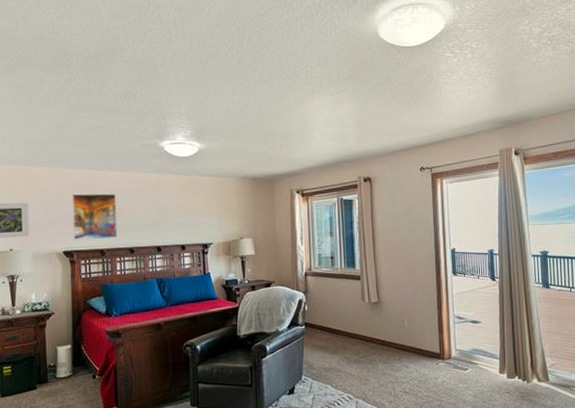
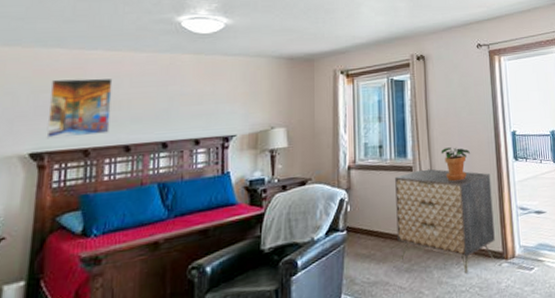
dresser: none [345,278,433,368] -> present [395,168,495,274]
potted plant: none [385,261,412,291] -> present [441,147,470,182]

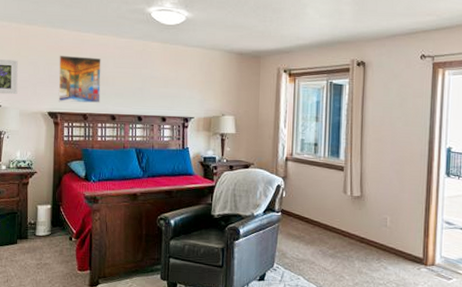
dresser: present [395,168,495,274] -> none [325,171,419,270]
potted plant: present [441,147,470,182] -> none [372,154,401,187]

